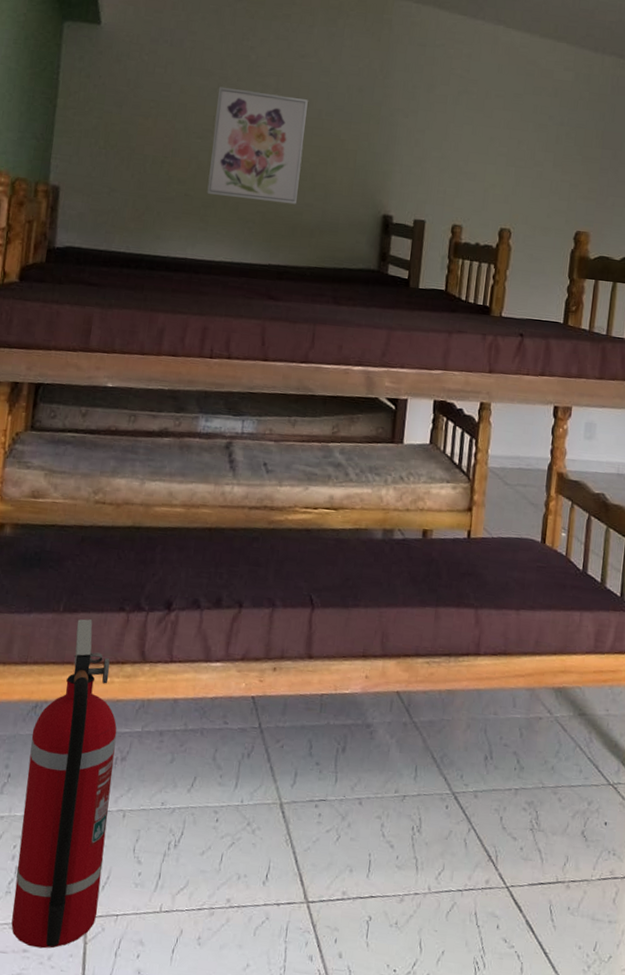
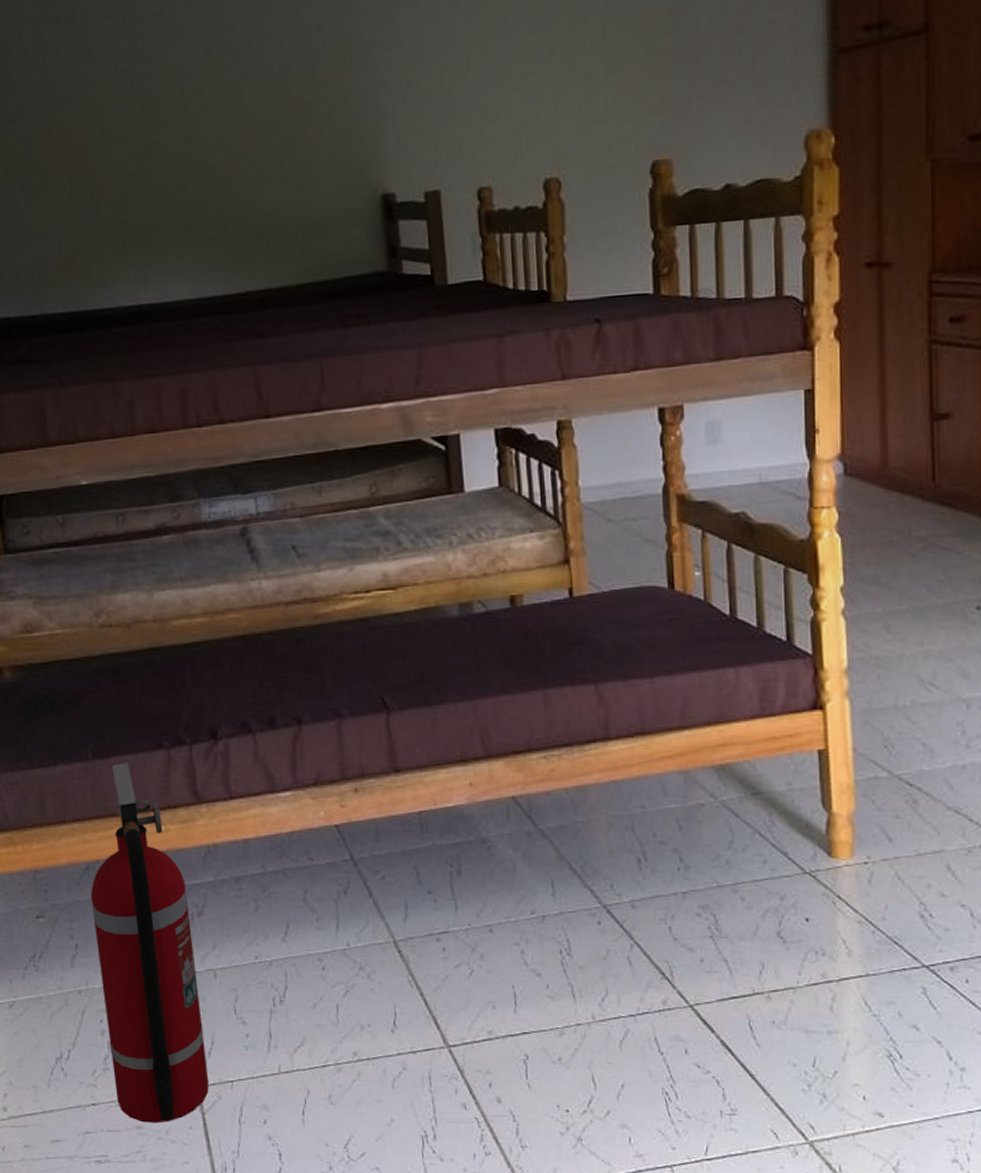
wall art: present [207,86,308,205] -> none [131,56,266,214]

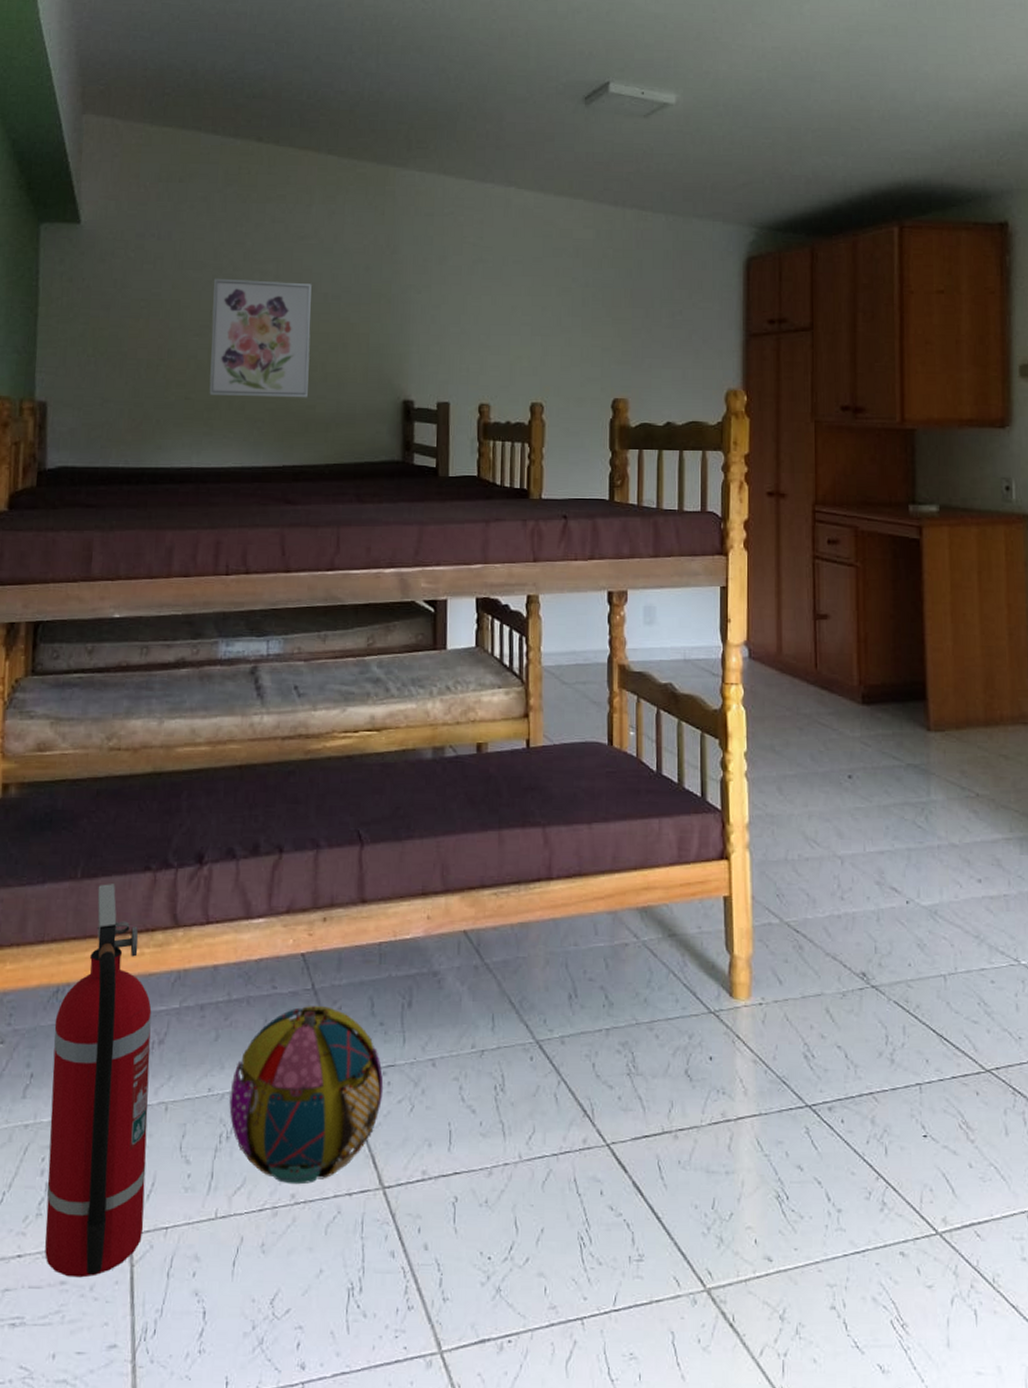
wall art: none [131,56,266,214] -> present [209,278,312,398]
ball: none [277,876,439,1044] -> present [229,1006,384,1185]

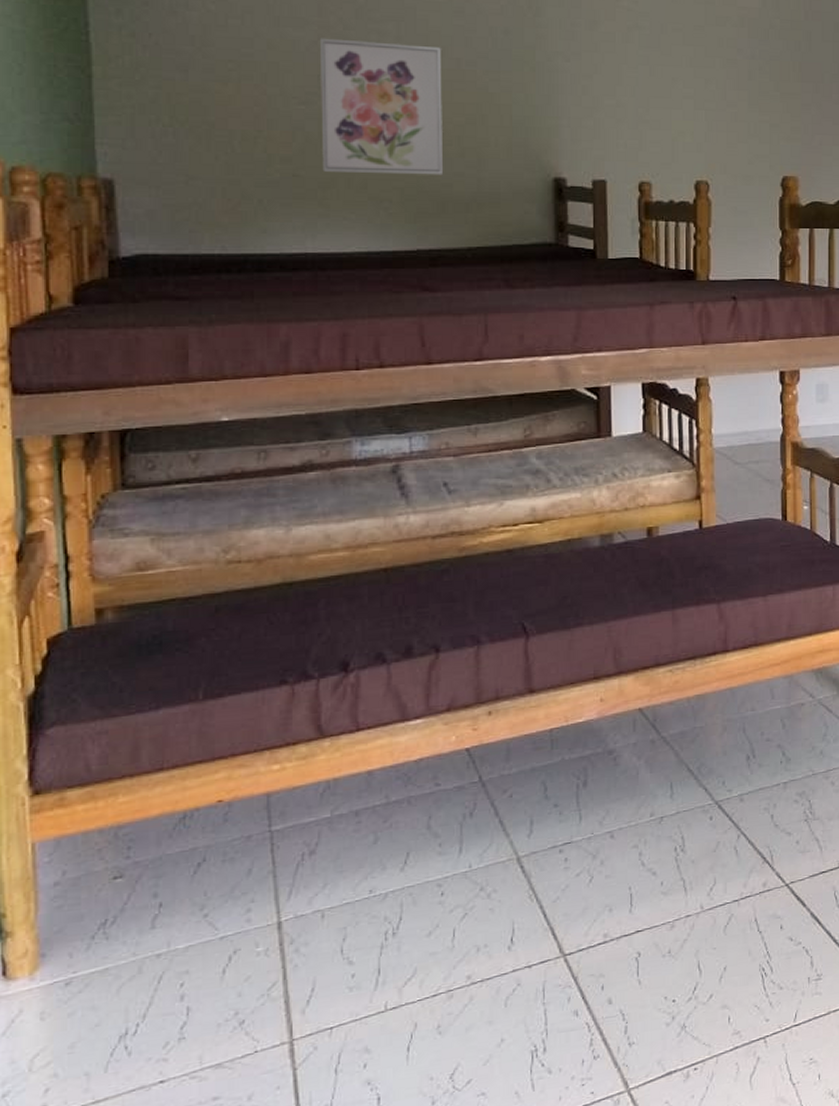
fire extinguisher: present [45,884,152,1278] -> none [184,701,305,1092]
ball: present [229,1006,384,1185] -> none [394,796,561,967]

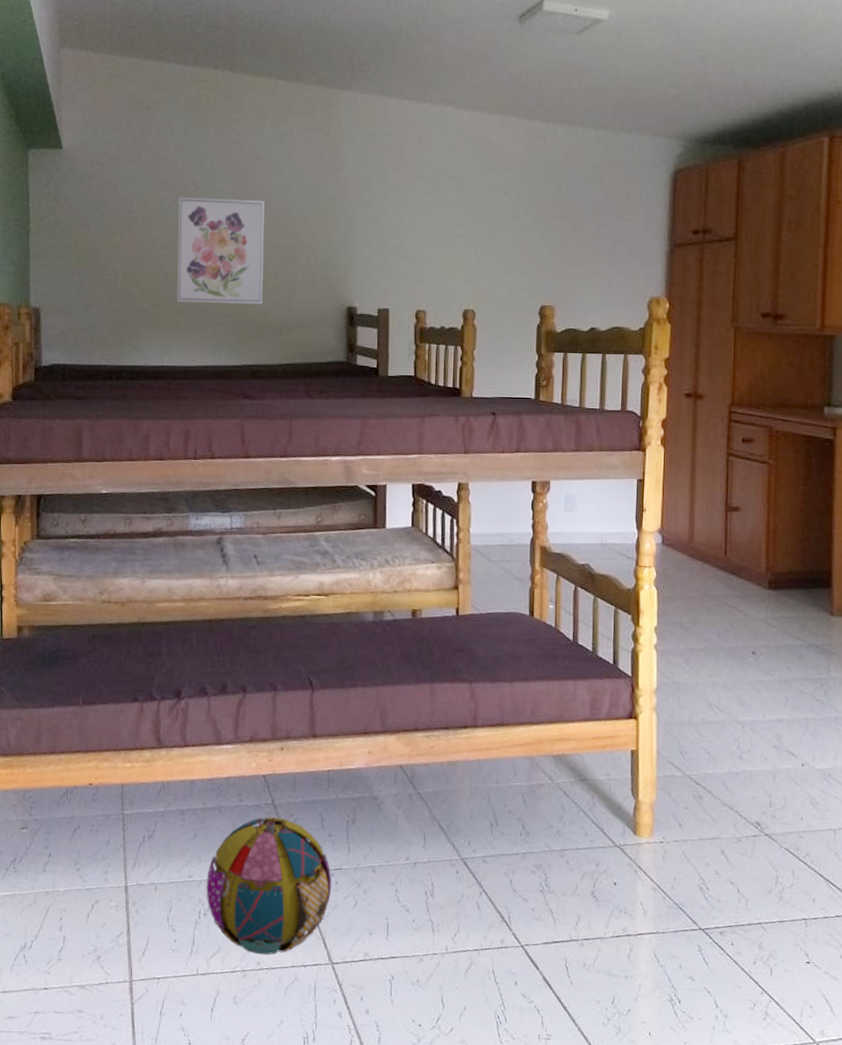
ball: none [394,796,561,967] -> present [206,817,332,955]

